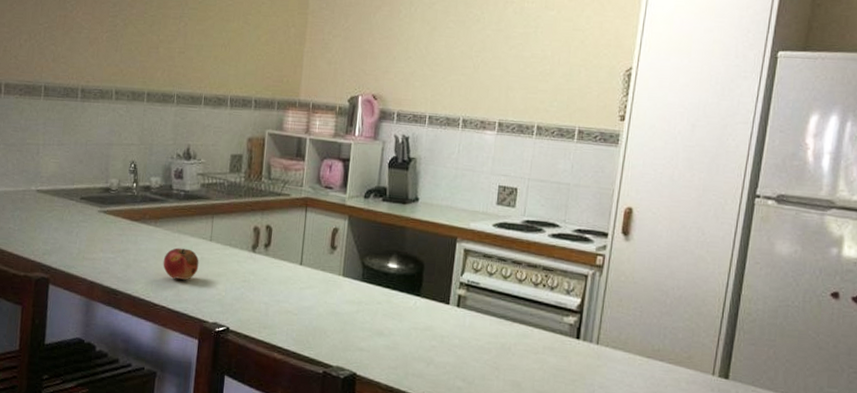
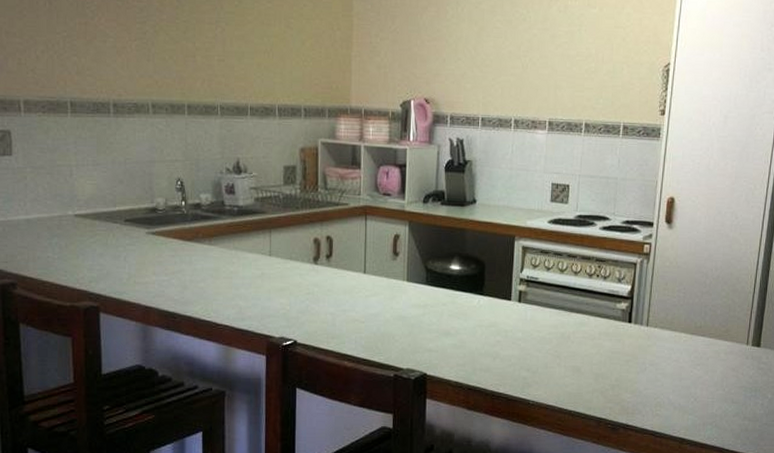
fruit: present [163,247,199,280] -> none [222,265,260,297]

